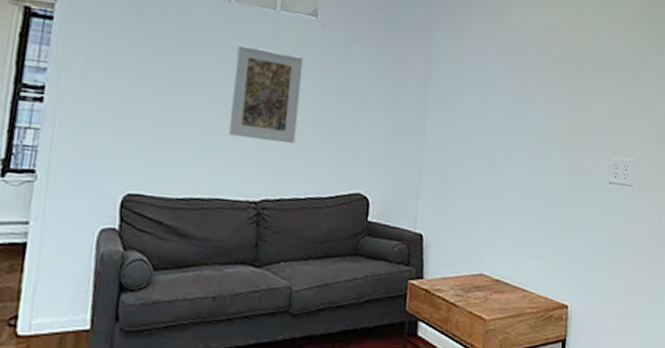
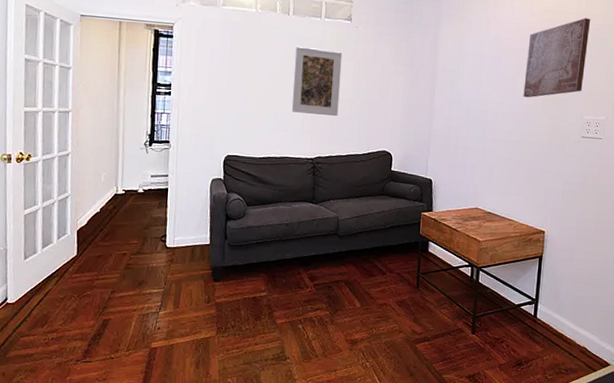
wall art: none [537,36,614,131] -> present [523,18,591,98]

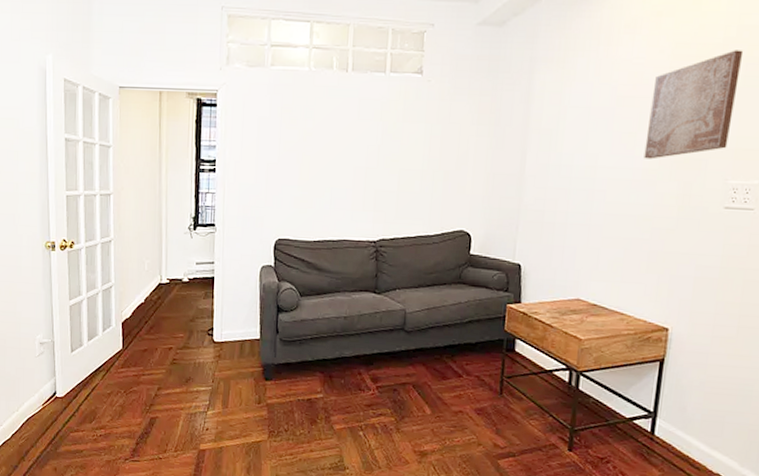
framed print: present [291,45,343,117] -> none [350,108,411,191]

